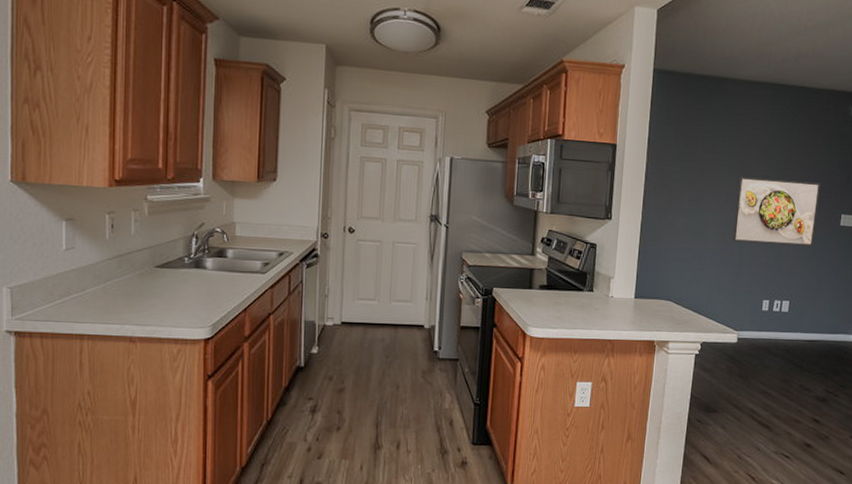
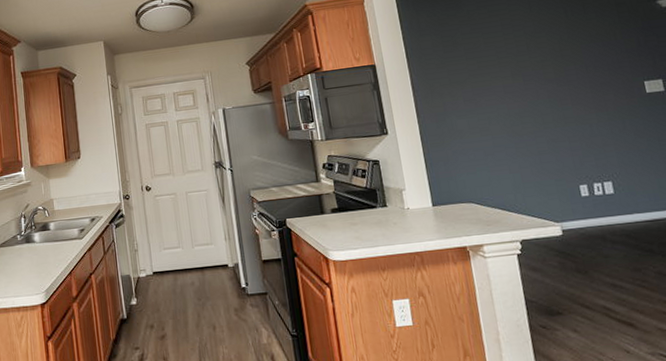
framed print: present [732,176,820,247] -> none [512,55,621,132]

